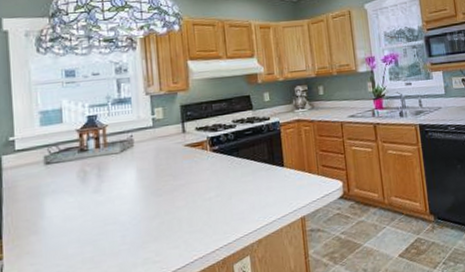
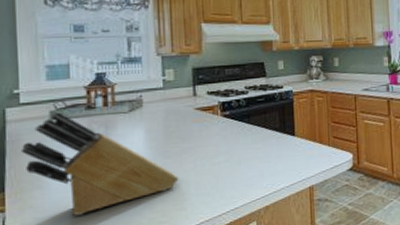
knife block: none [16,156,172,260] -> present [20,112,179,216]

